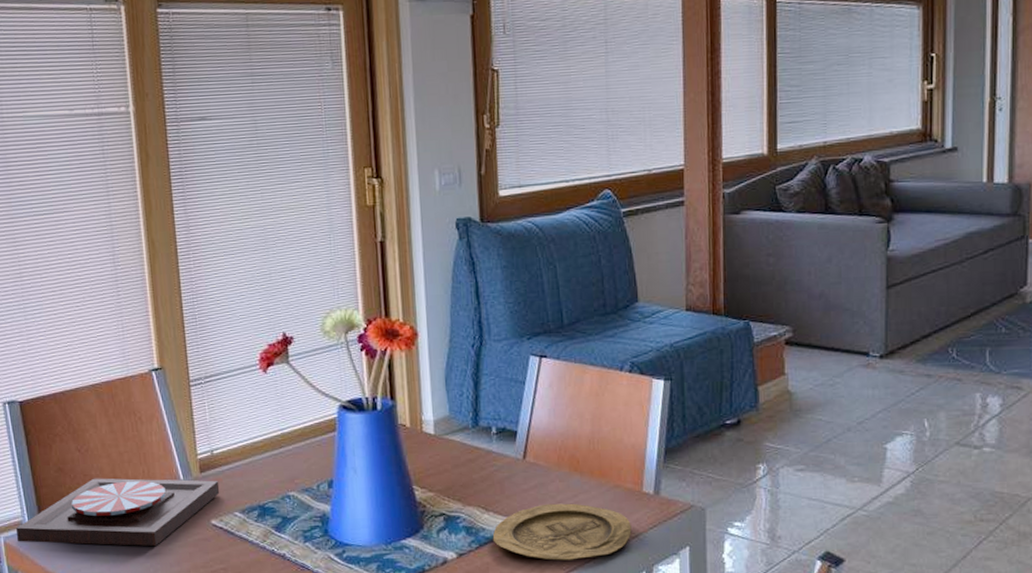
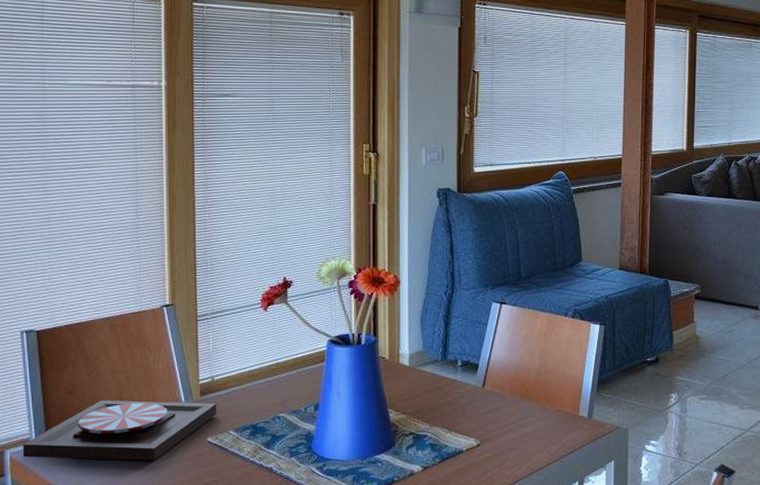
plate: present [492,503,632,560] -> none [453,424,568,472]

